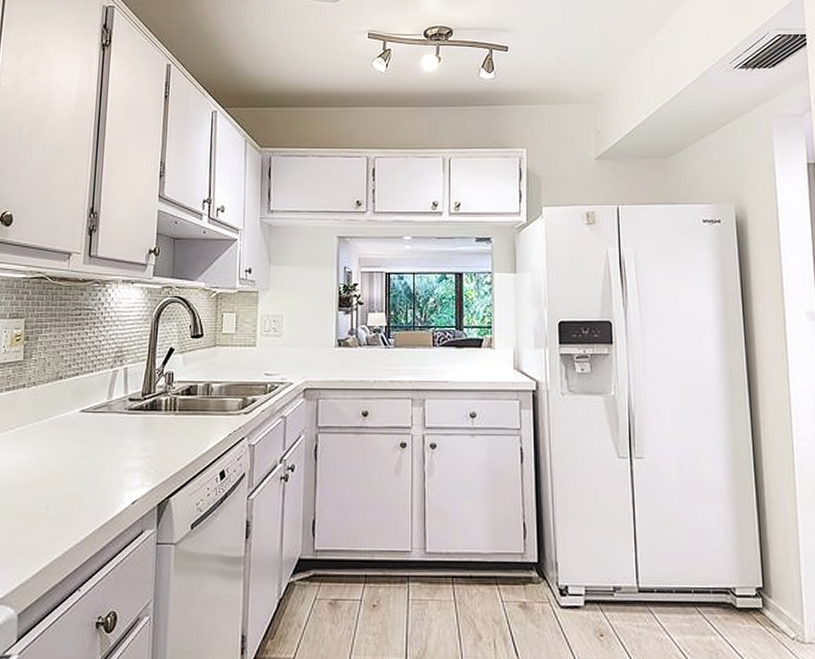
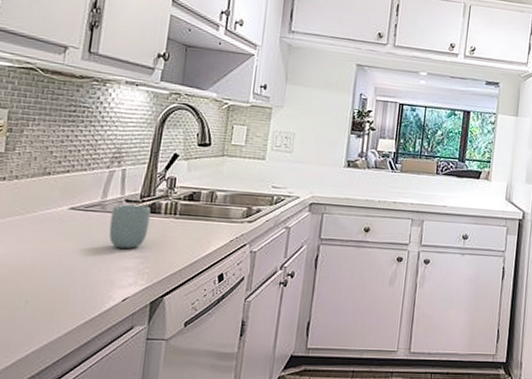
cup: none [116,403,152,448] -> present [108,204,151,249]

